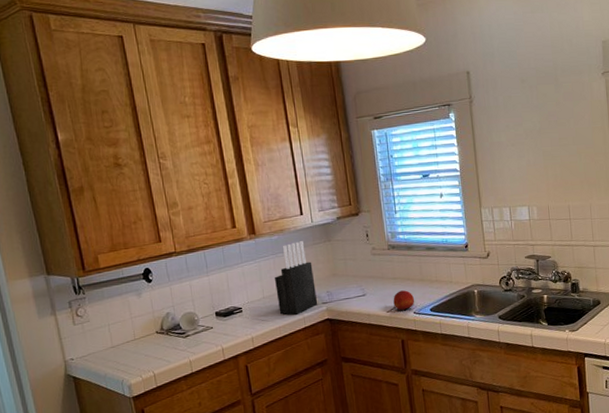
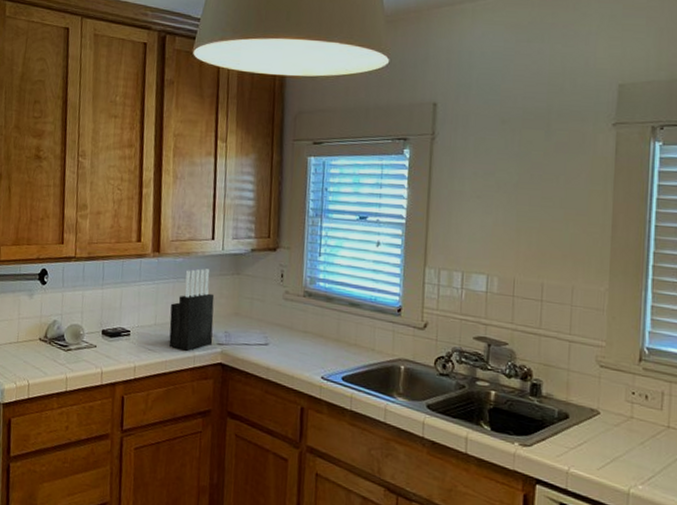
fruit: present [393,290,415,311] -> none [299,347,325,373]

